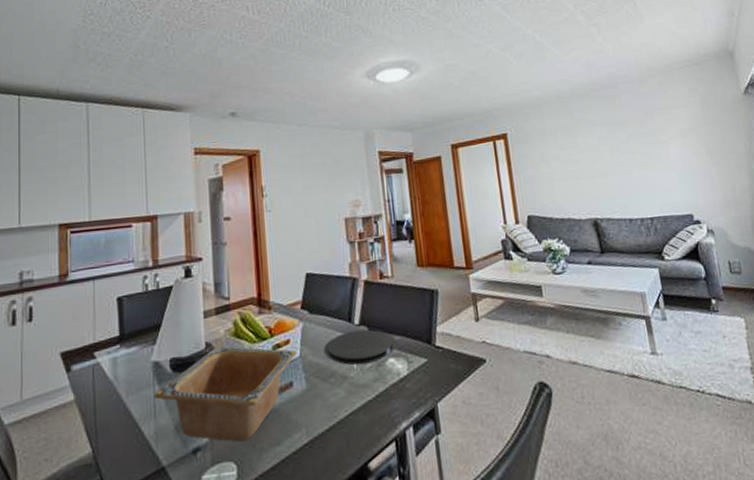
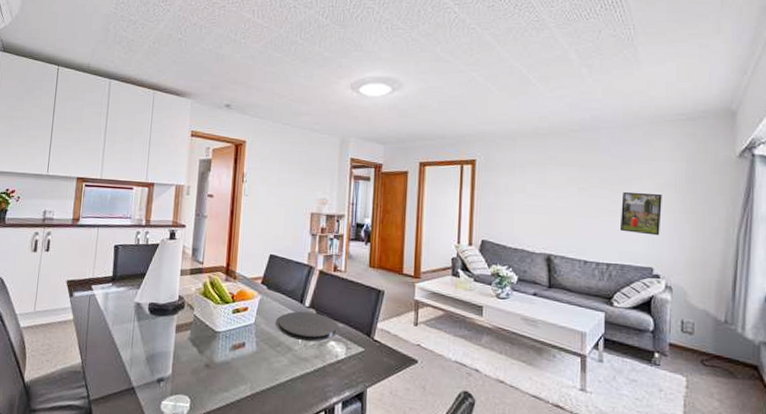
serving bowl: present [153,346,297,442] -> none [133,300,252,382]
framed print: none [651,140,692,183] -> present [619,192,662,236]

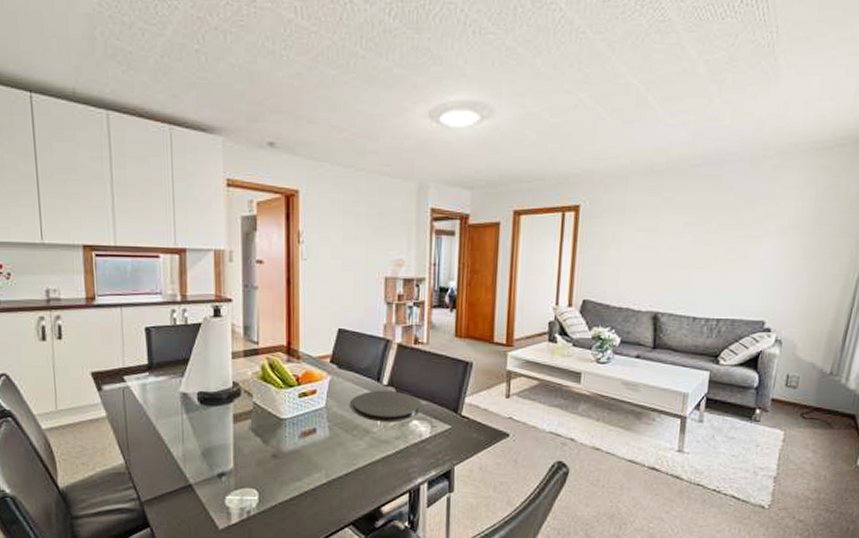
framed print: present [619,192,662,236] -> none [734,237,784,286]

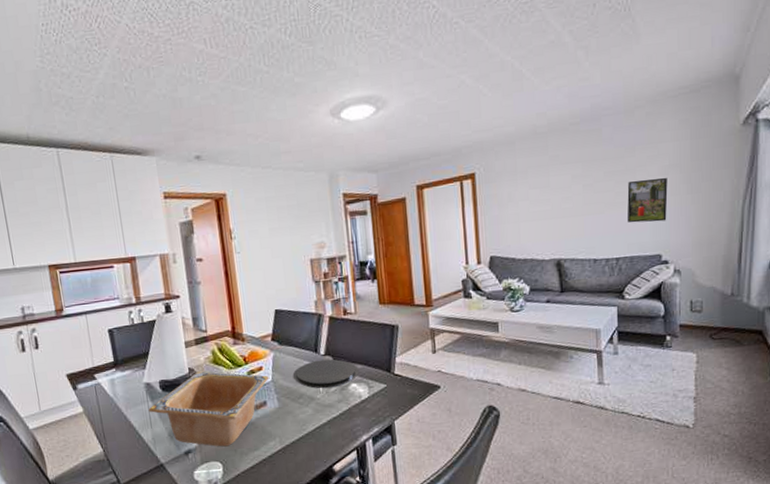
serving bowl: none [182,387,322,473] -> present [148,371,269,447]
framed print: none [734,237,784,286] -> present [626,177,668,223]

